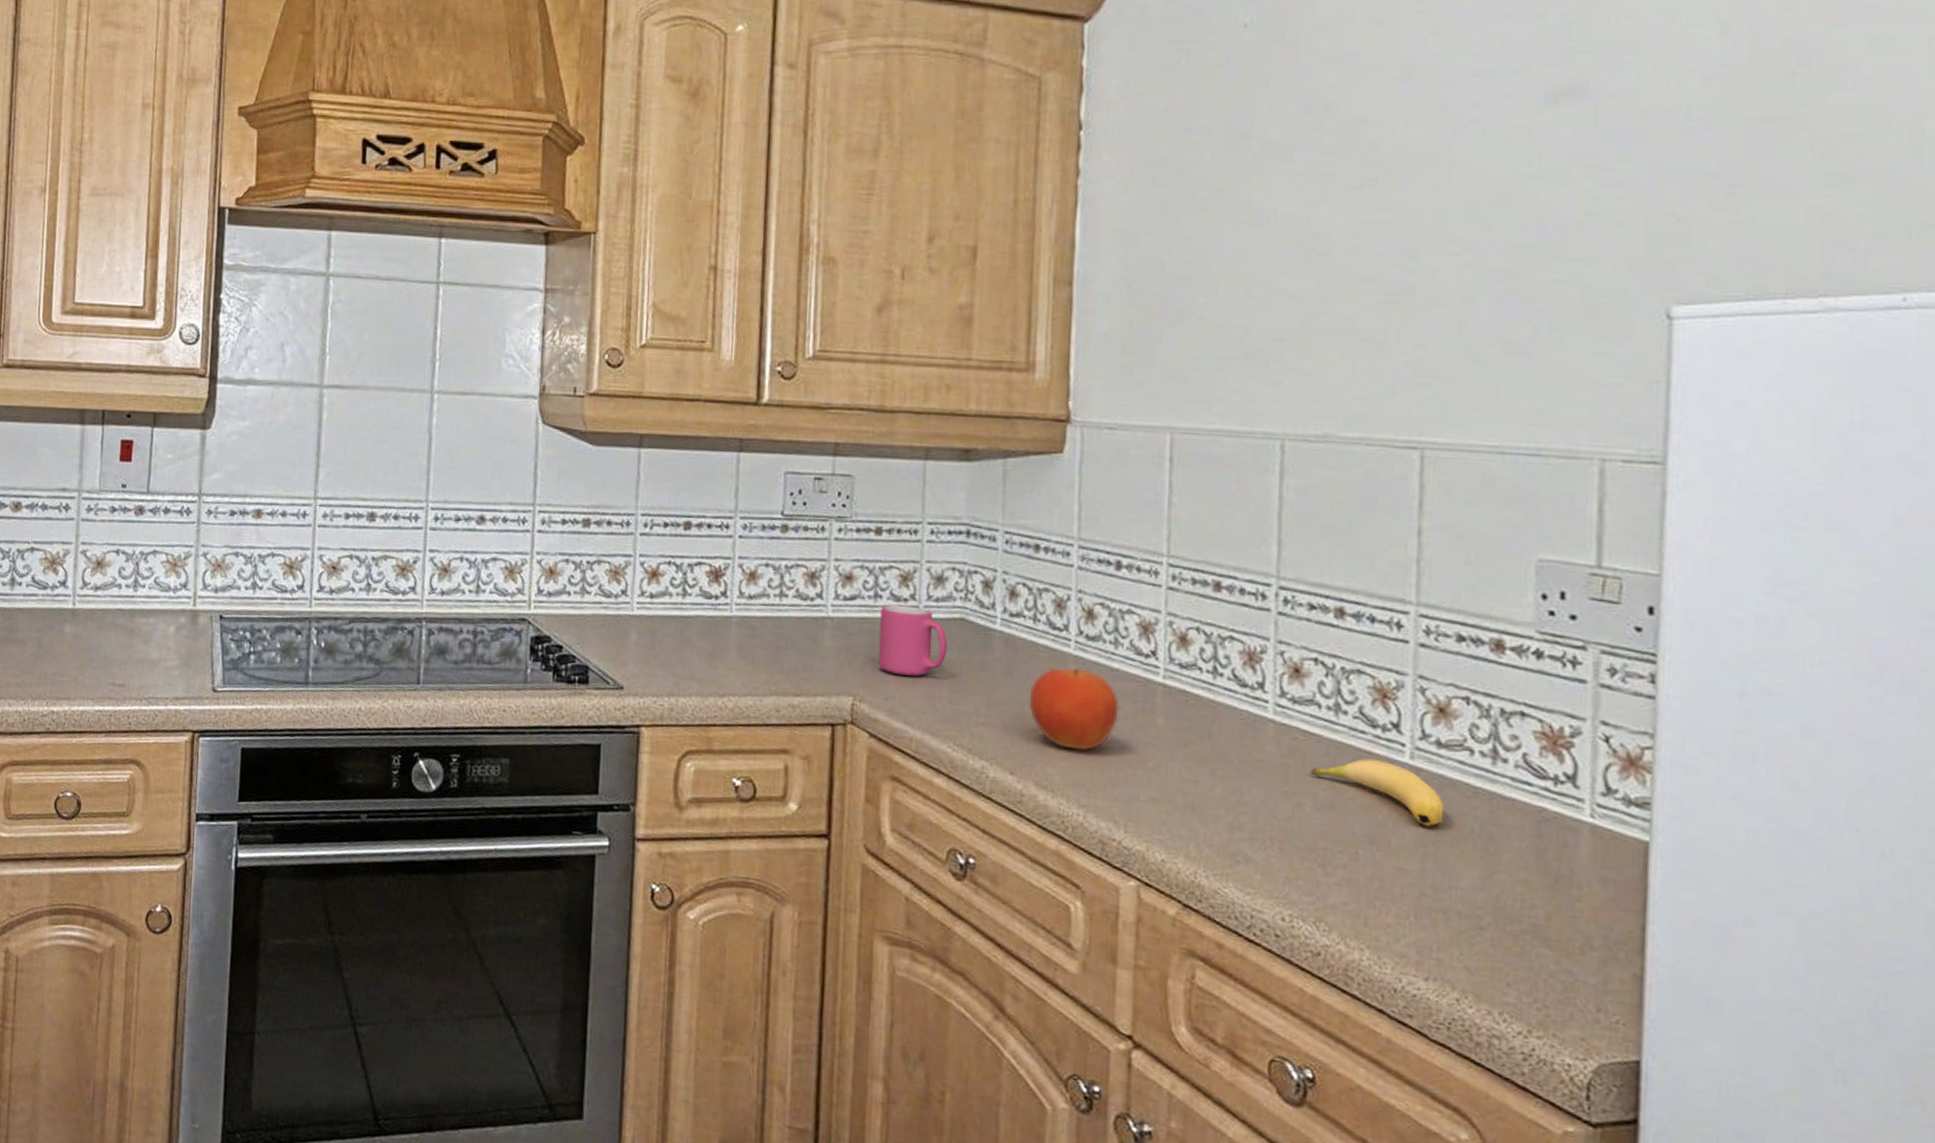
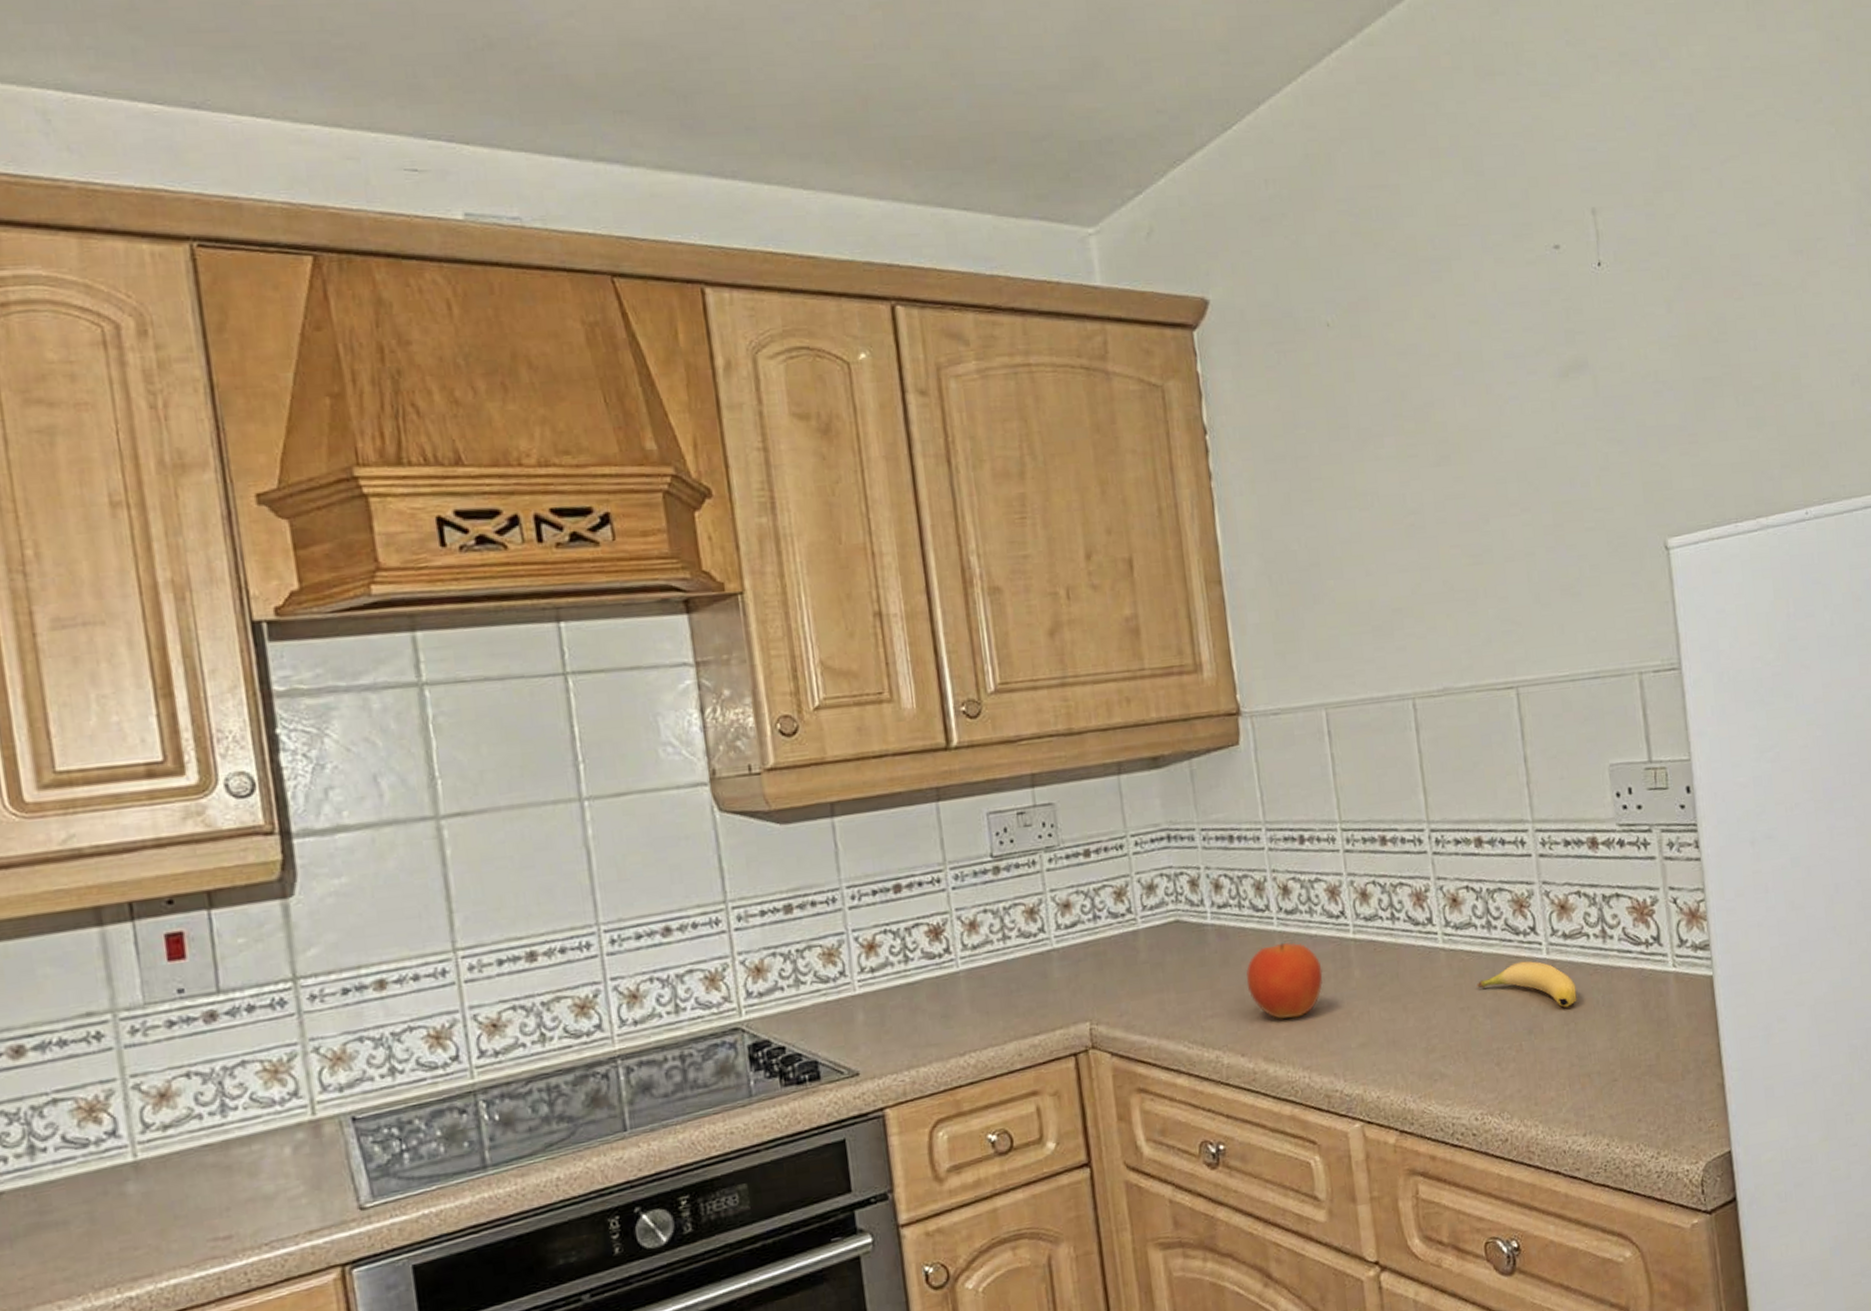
mug: present [878,604,948,677] -> none [1101,919,1169,990]

